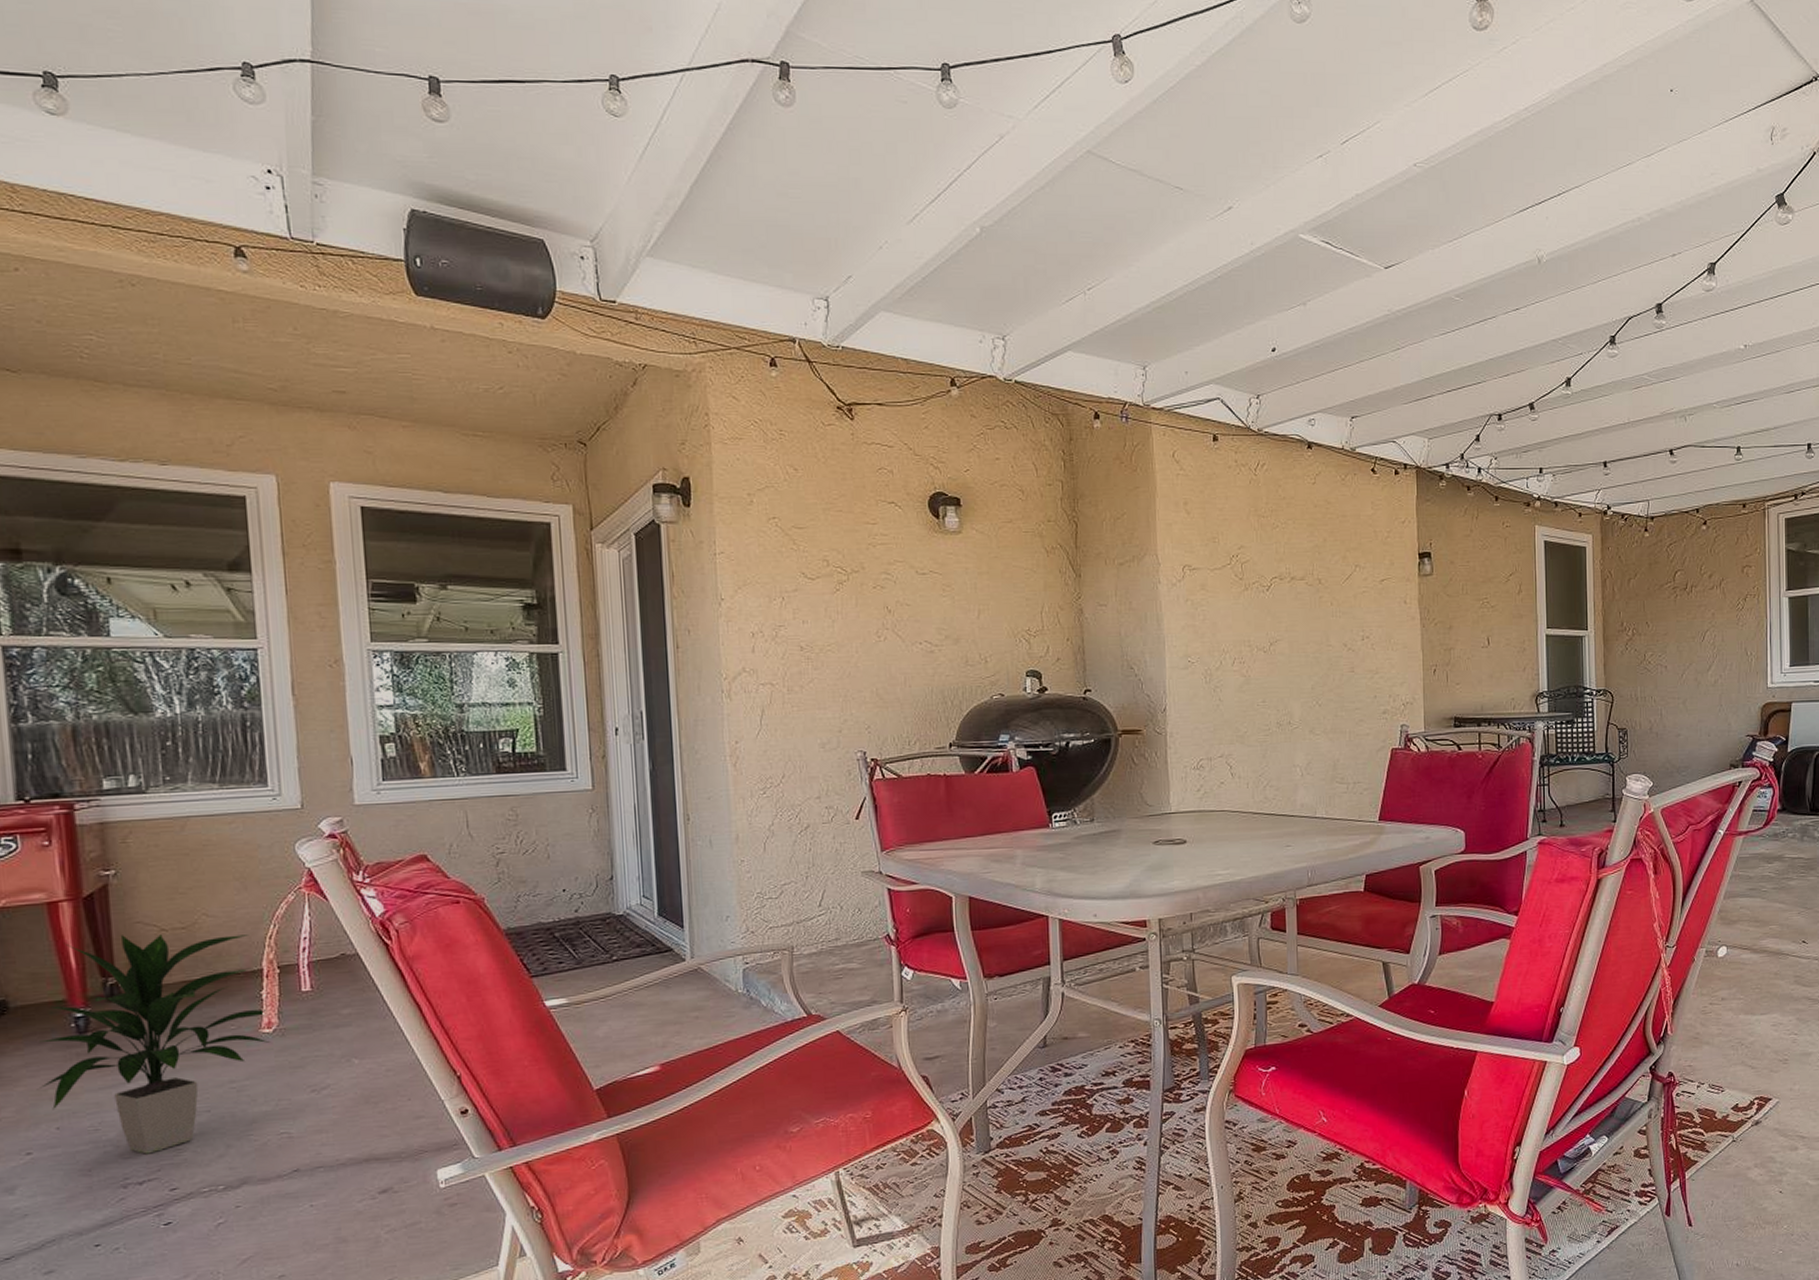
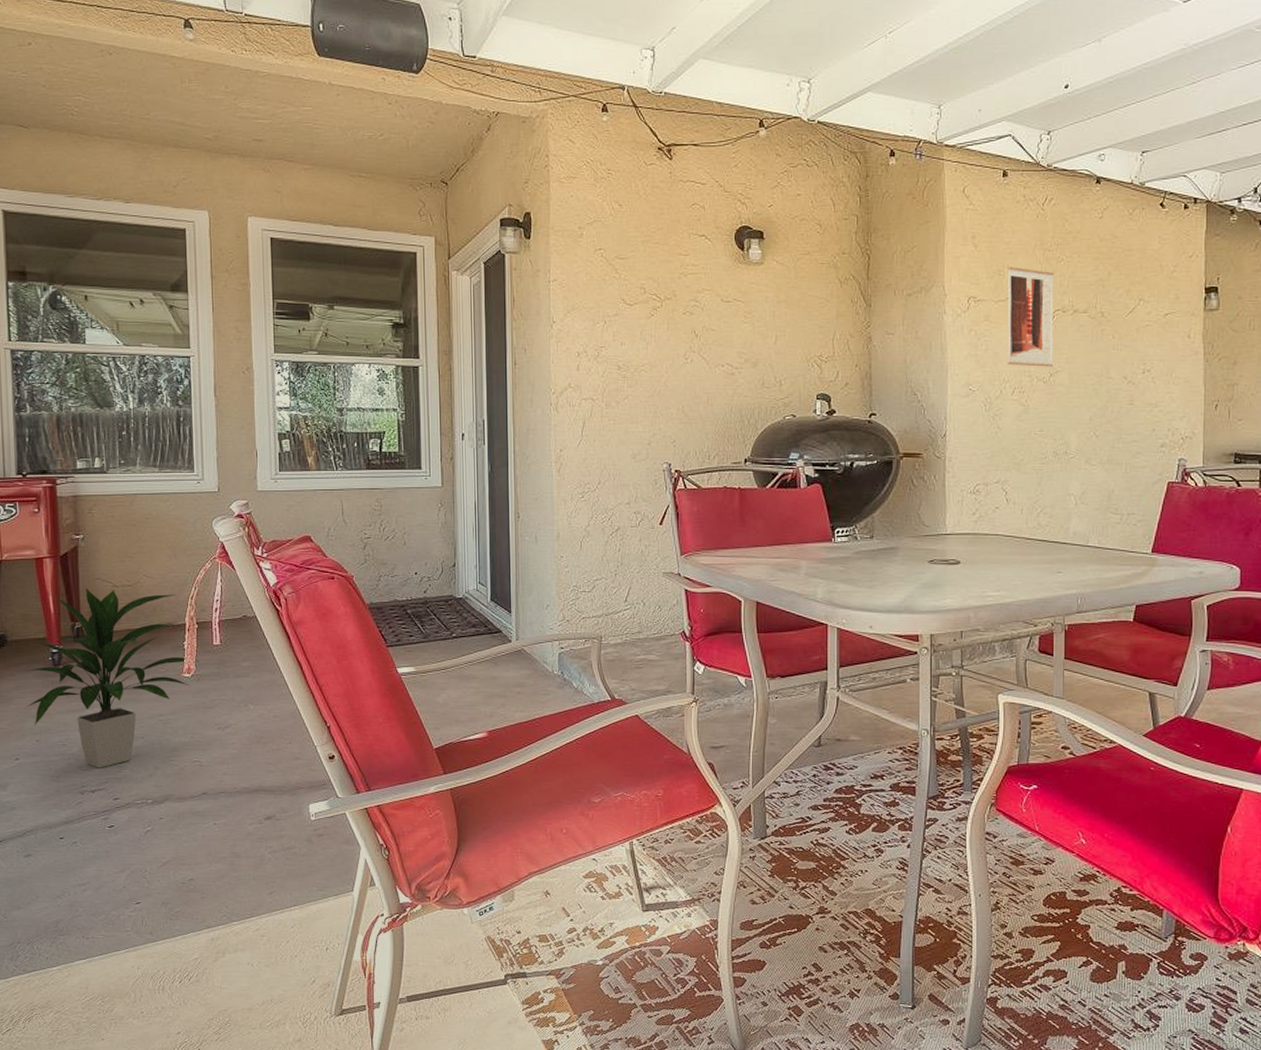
wall art: none [1222,534,1273,636] -> present [1006,267,1054,367]

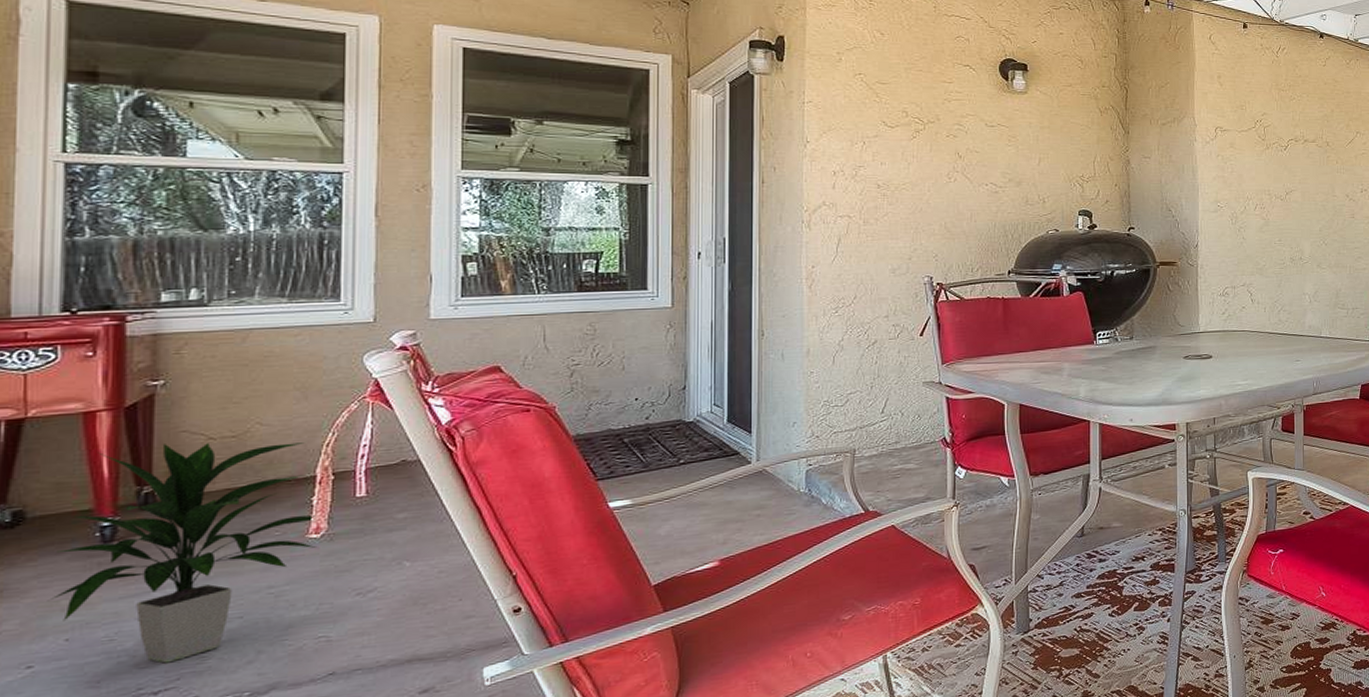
wall art: present [1006,267,1054,367] -> none [1248,103,1288,187]

